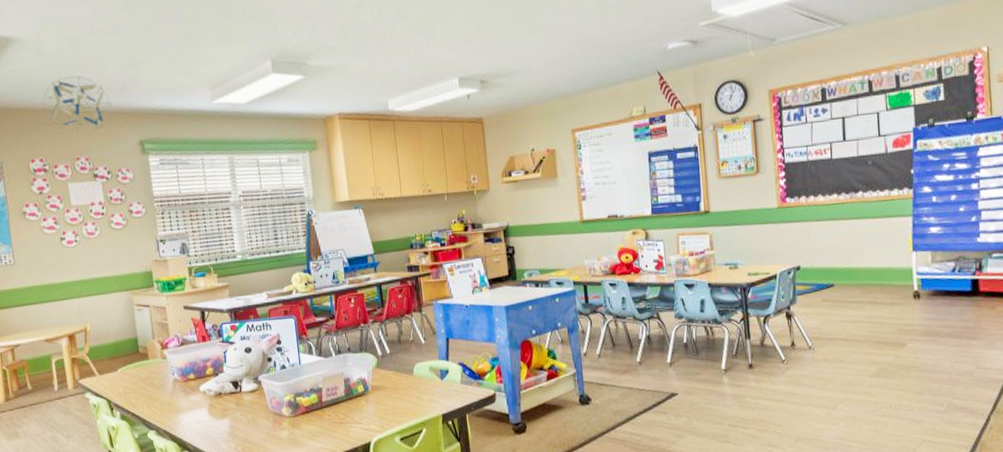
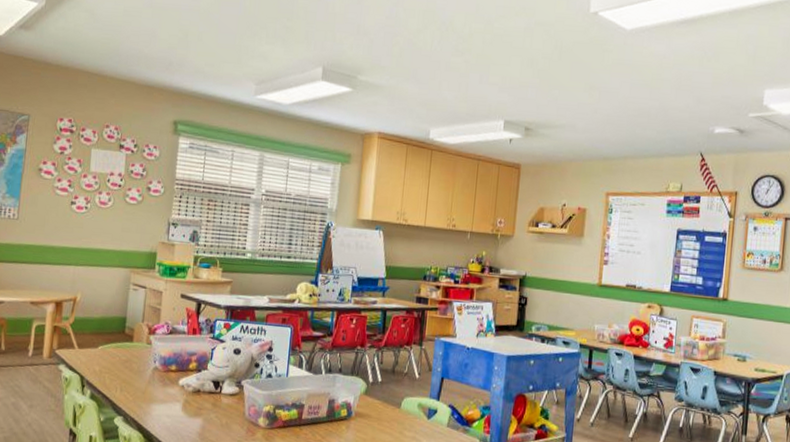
hanging mobile: present [43,75,112,135] -> none [85,43,154,104]

